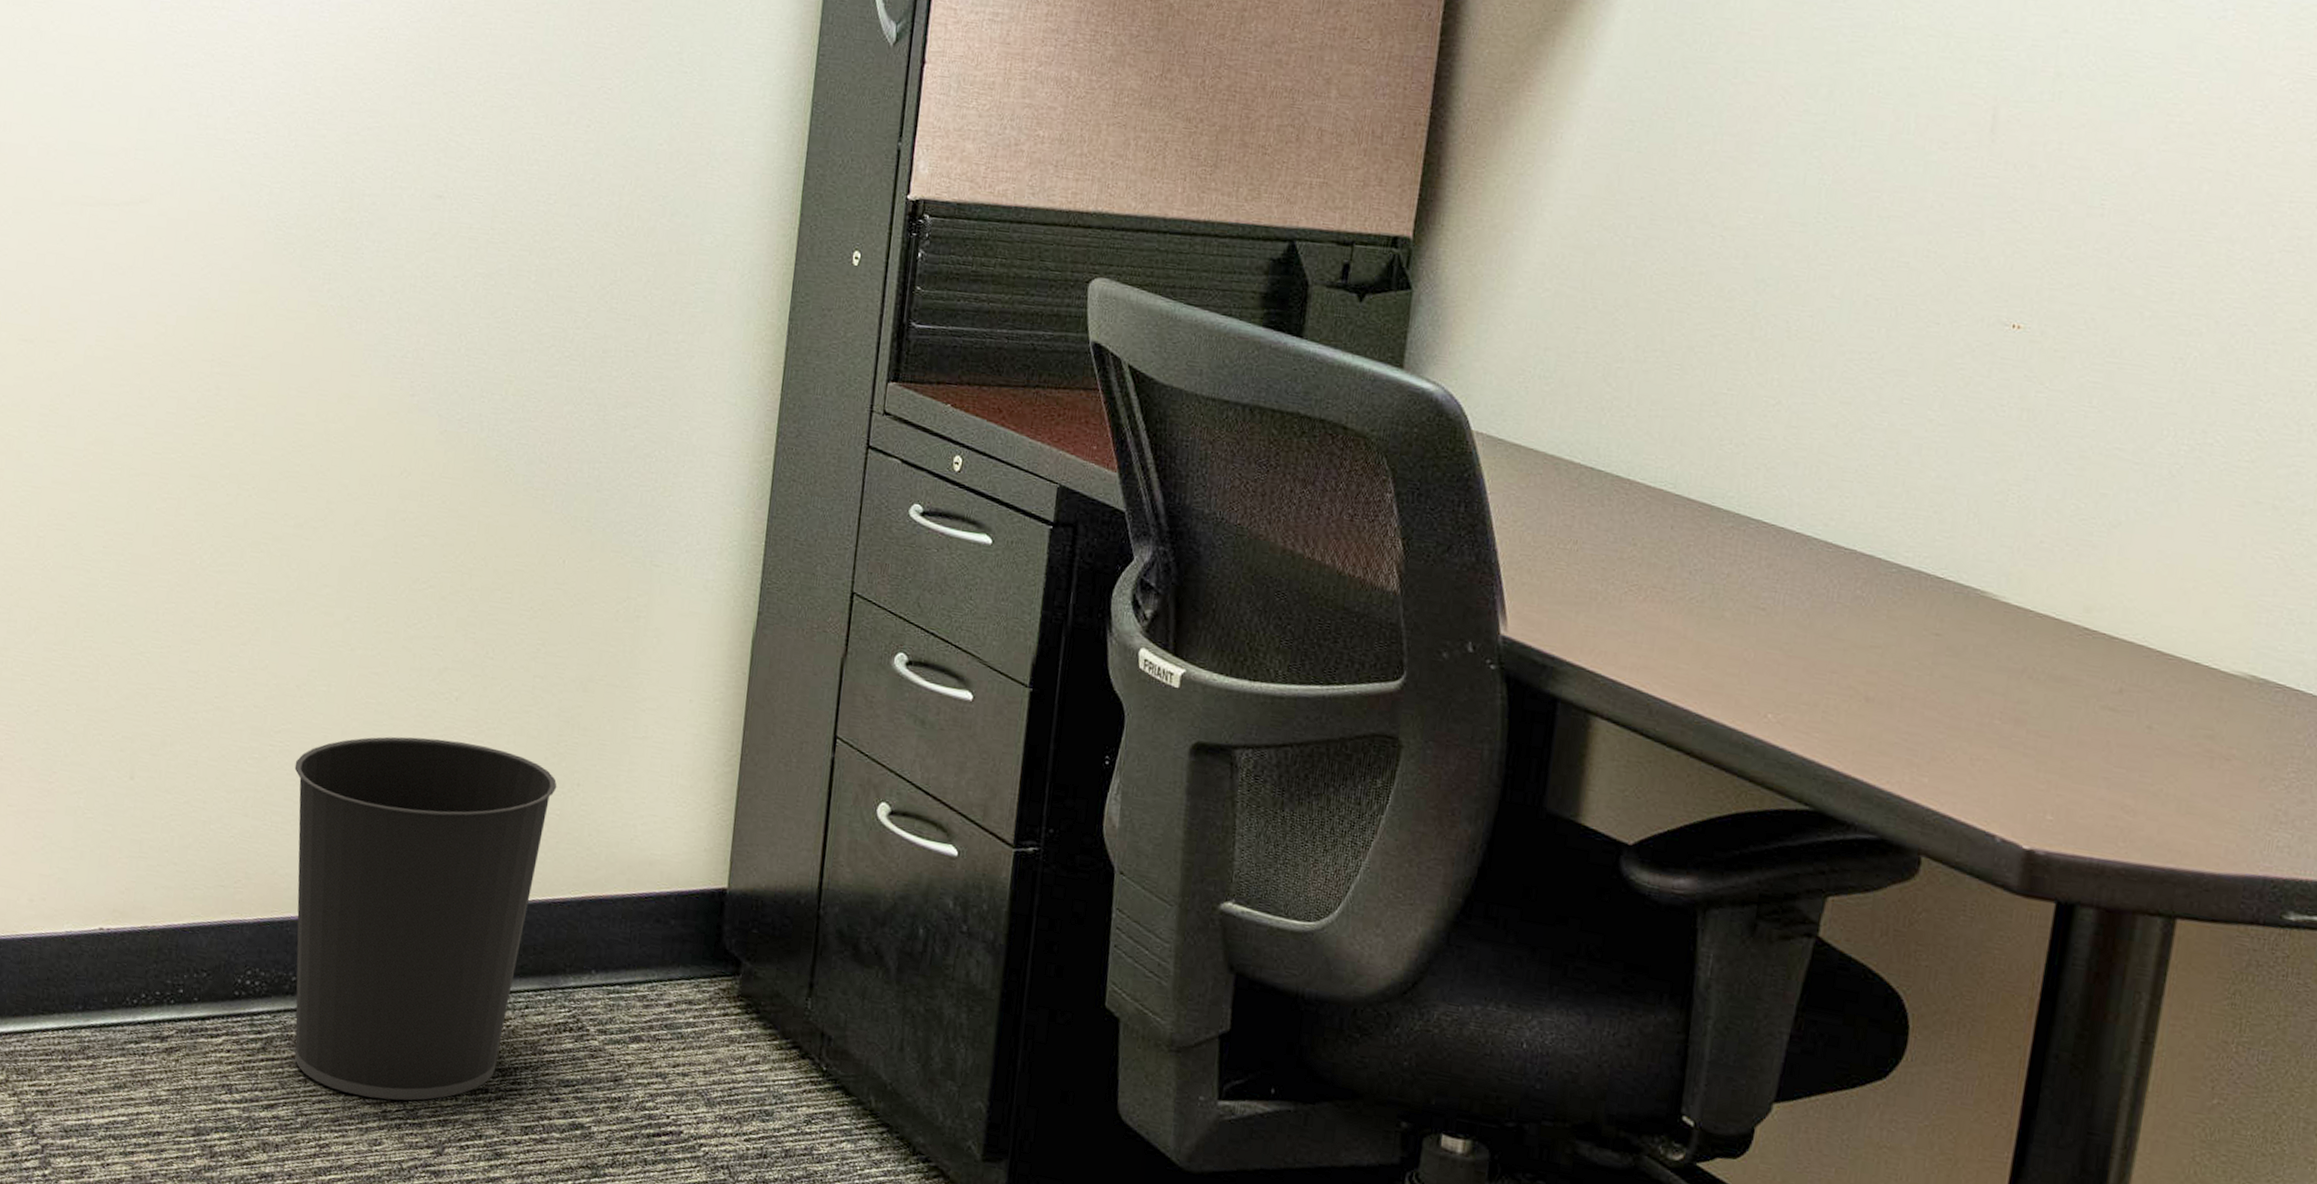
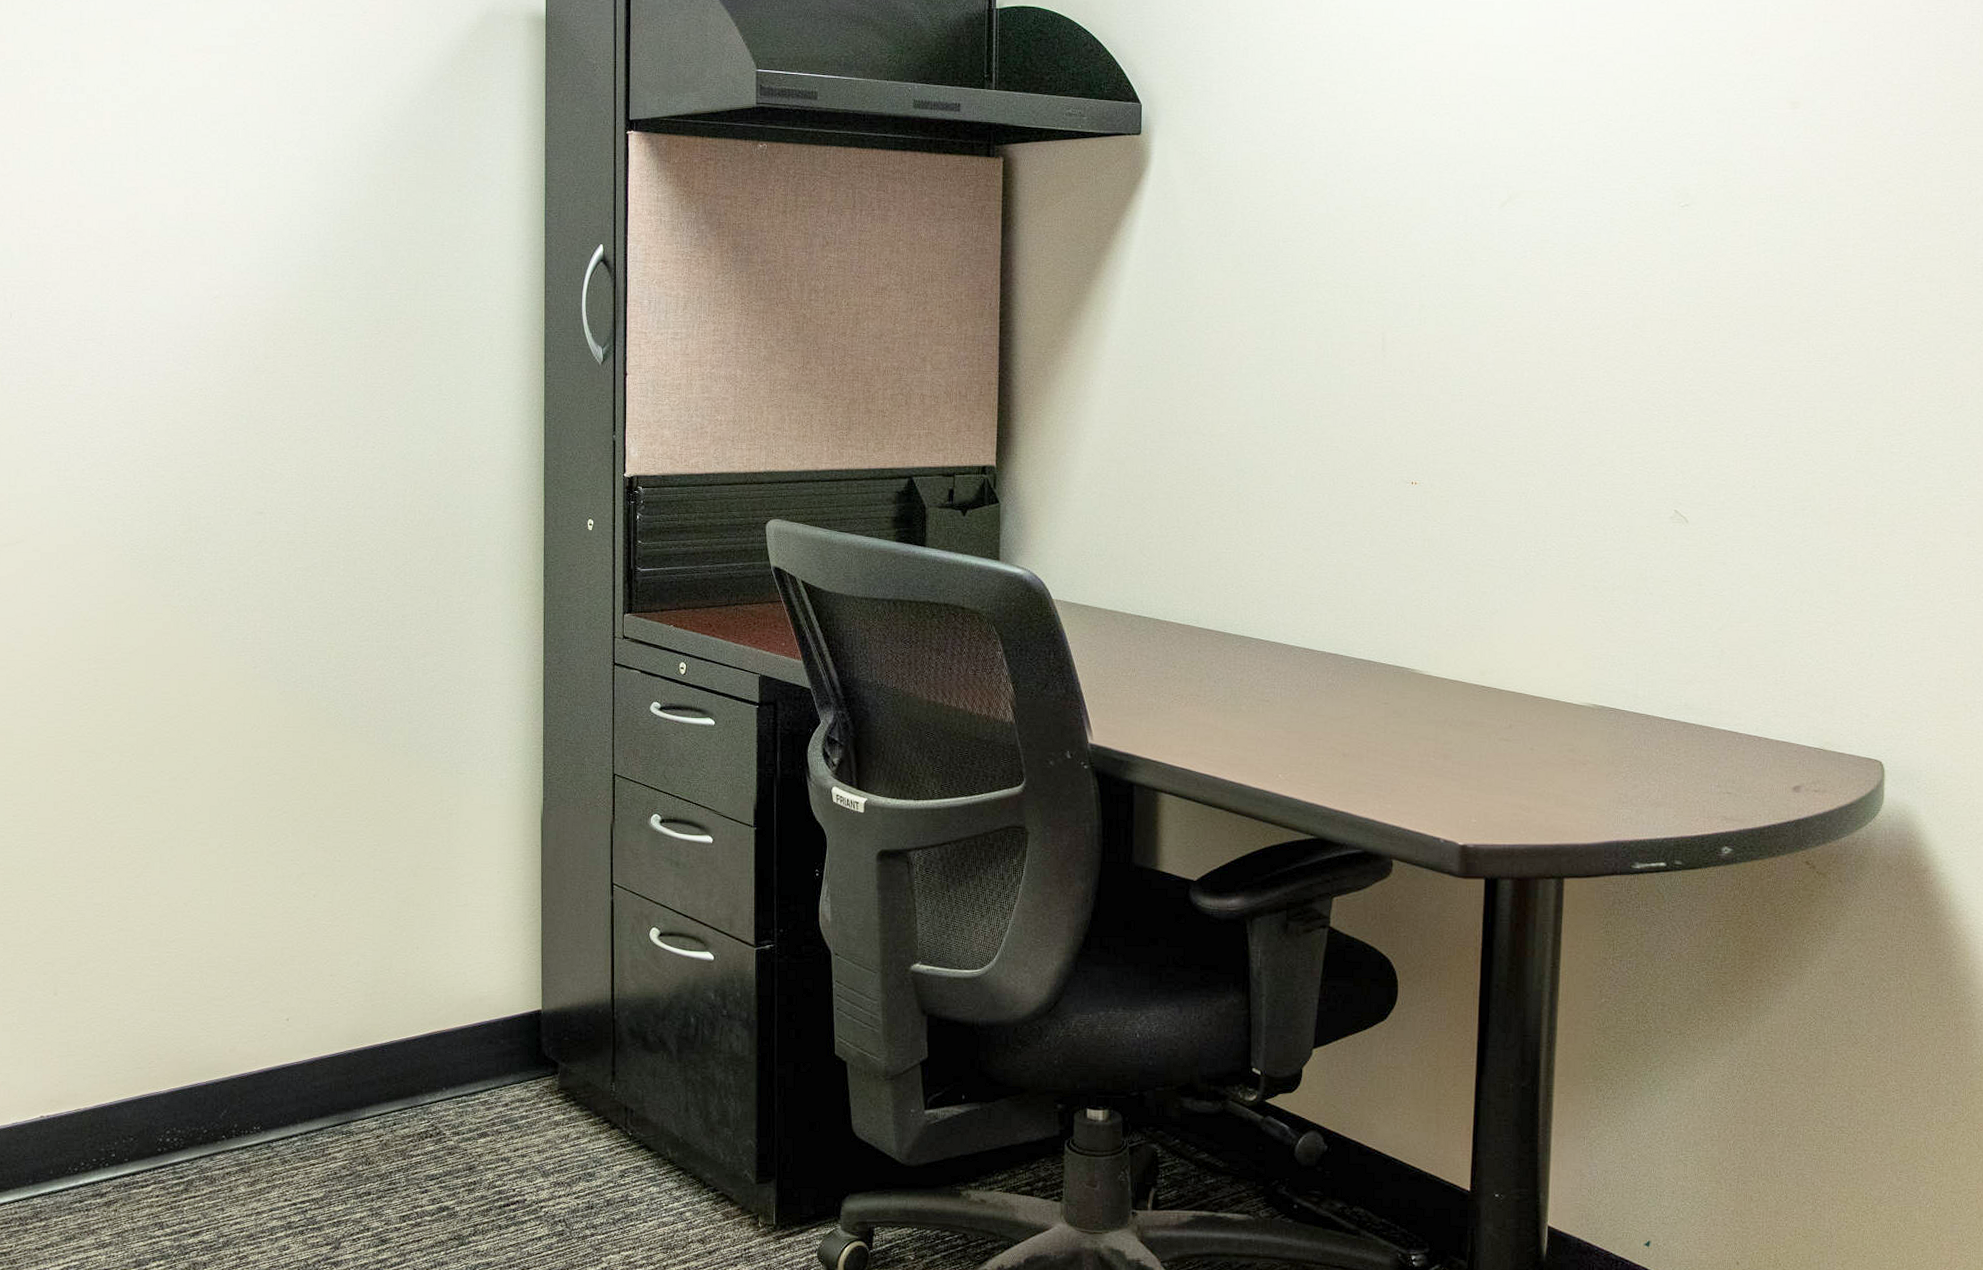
wastebasket: present [294,736,557,1101] -> none [189,928,401,1214]

